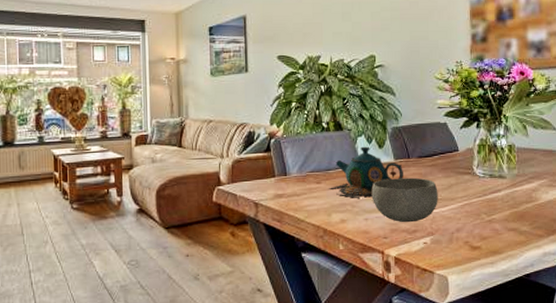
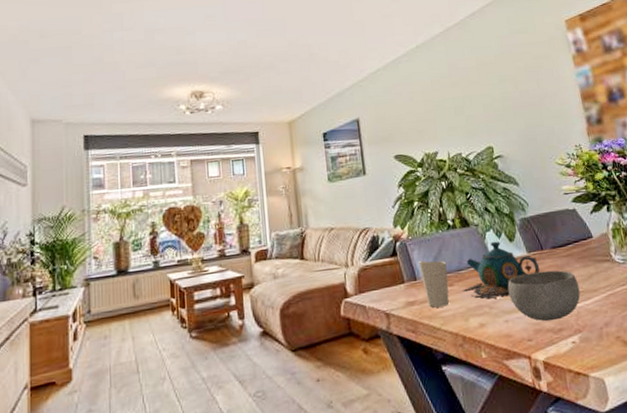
cup: none [290,157,317,202] -> present [418,260,450,308]

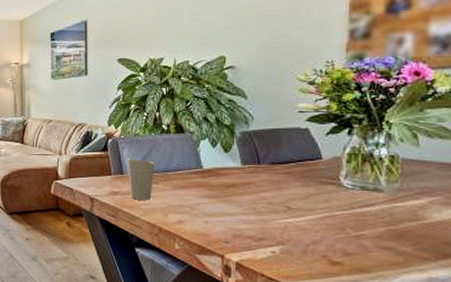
teapot: present [462,241,540,300] -> none [166,150,252,202]
bowl: present [507,270,580,322] -> none [213,183,293,230]

